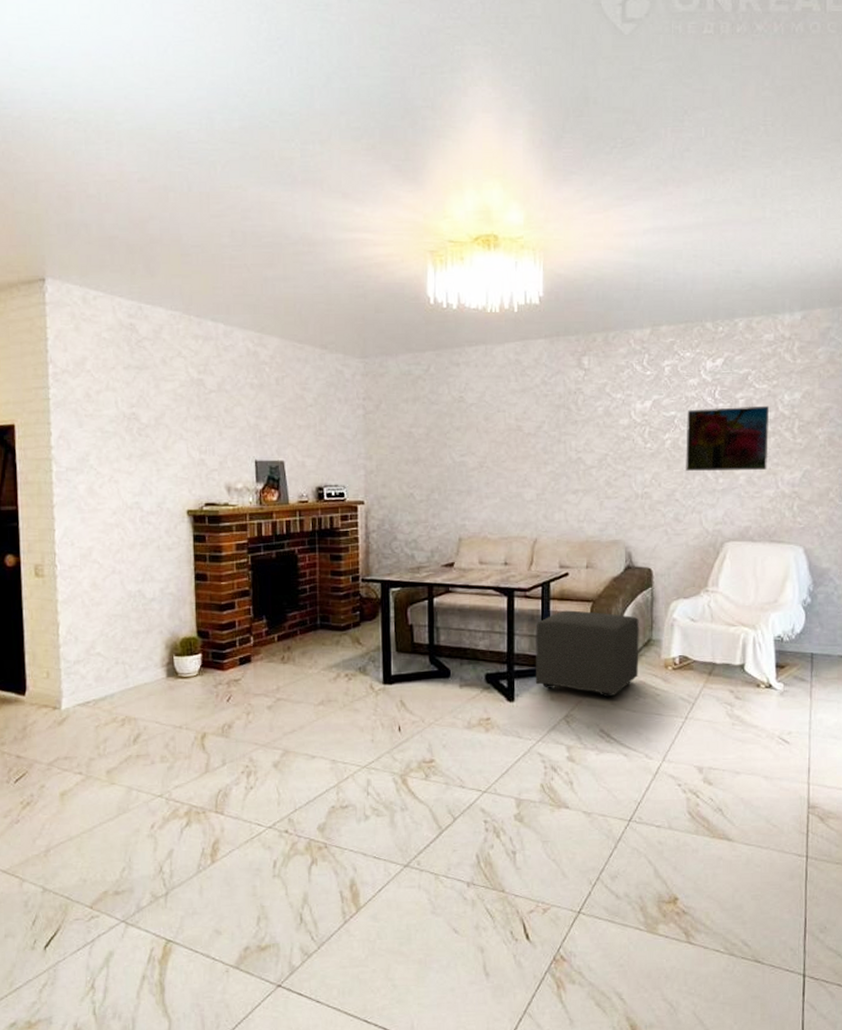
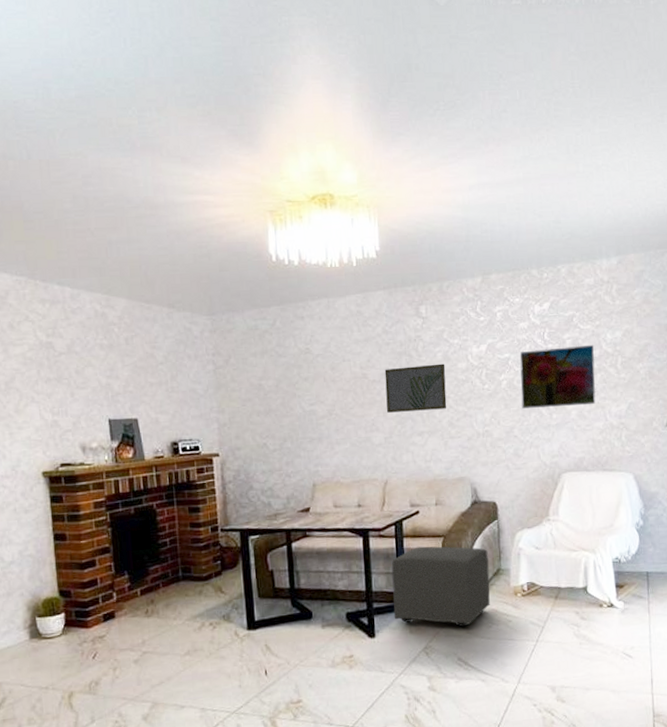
wall art: none [540,419,606,468] -> present [384,363,447,413]

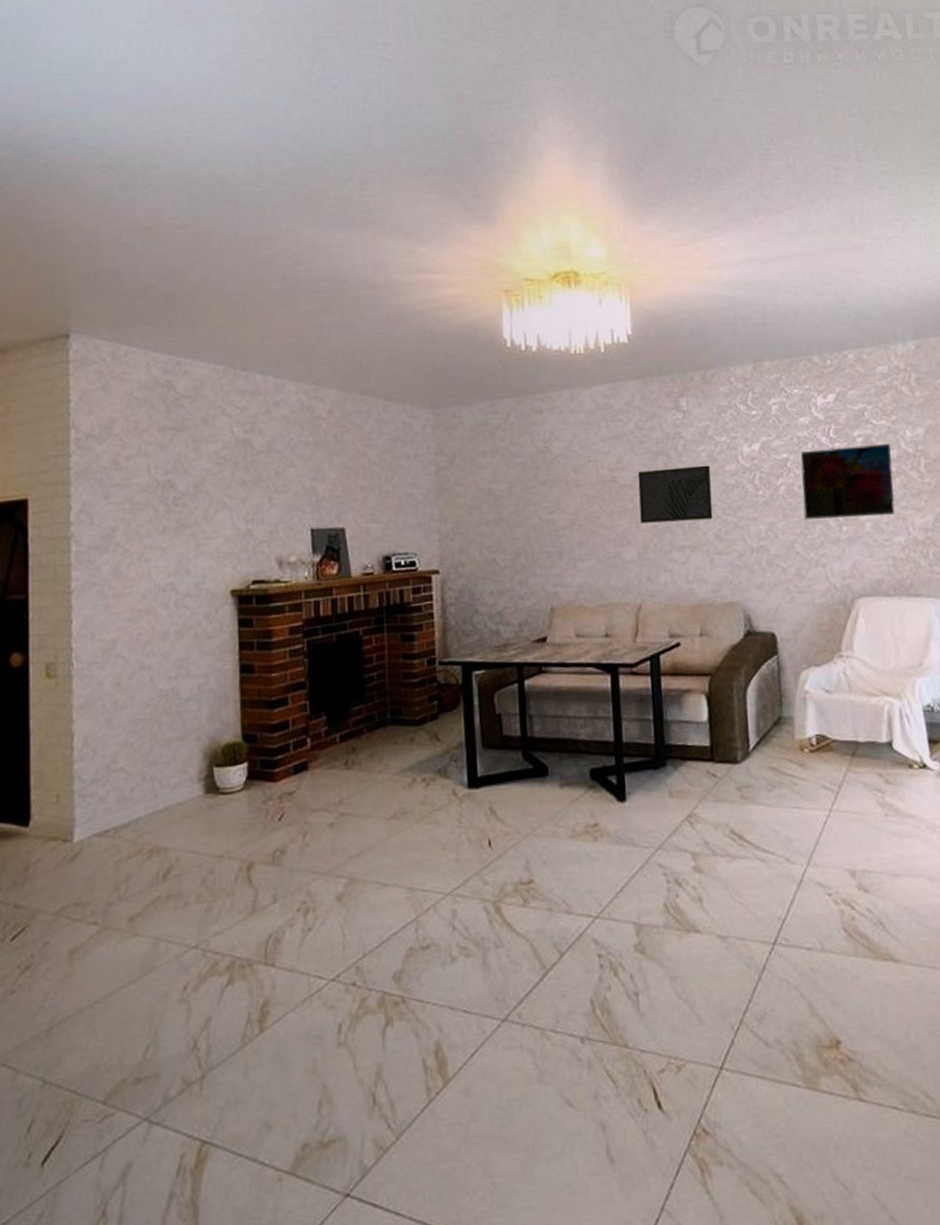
ottoman: present [391,546,490,628] -> none [646,686,770,791]

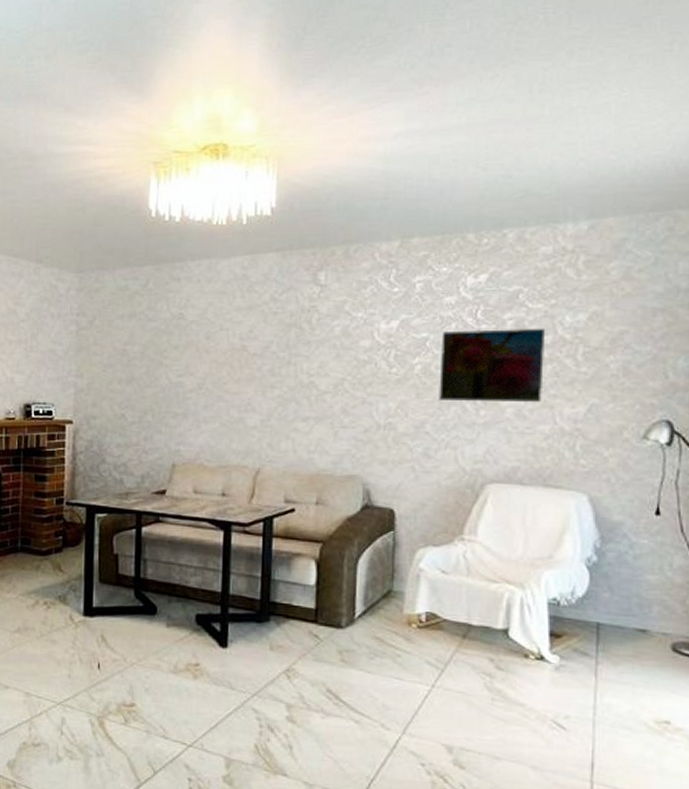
wall art: present [637,465,713,523] -> none [266,340,344,393]

